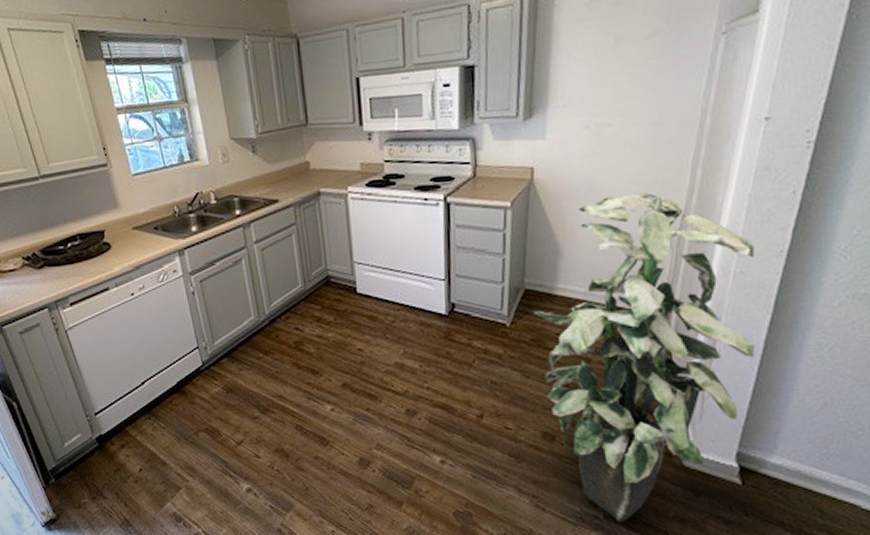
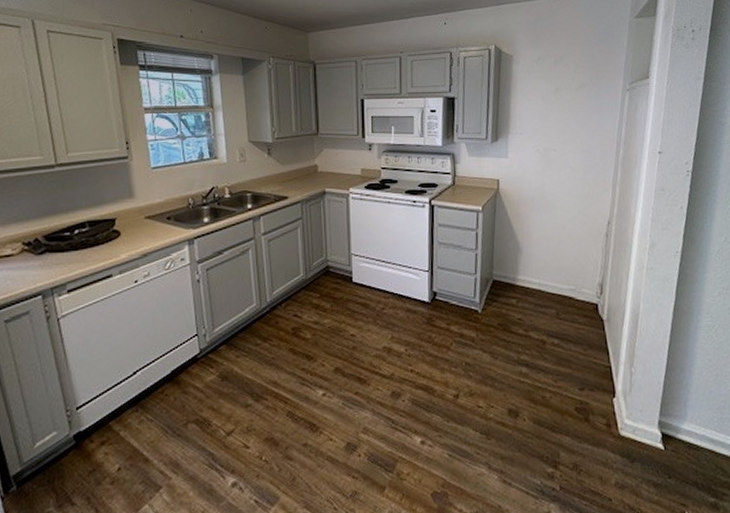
indoor plant: present [534,193,756,523] -> none [500,203,666,493]

